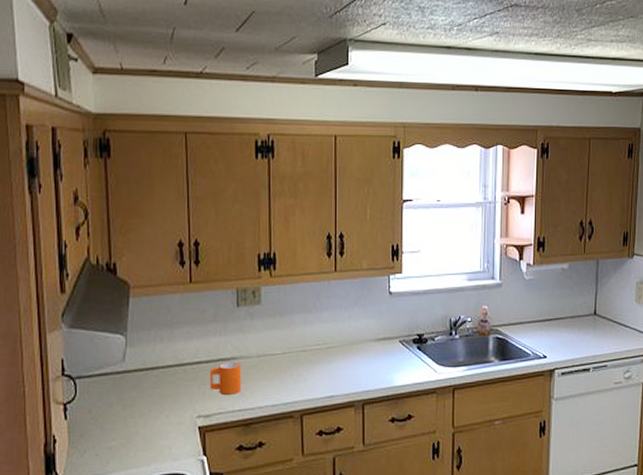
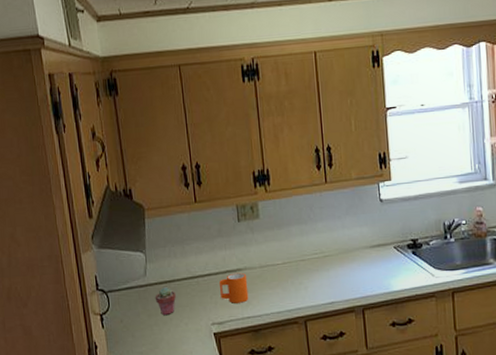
potted succulent: none [132,374,158,407] -> present [154,287,176,316]

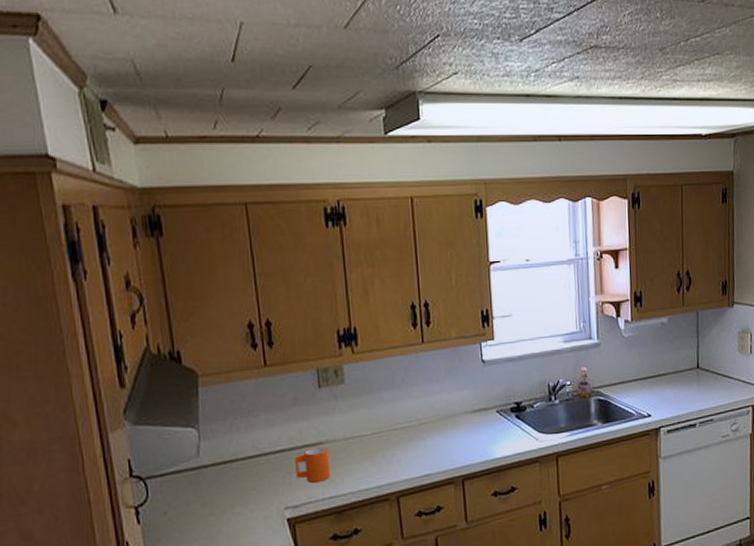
potted succulent: present [154,287,176,316] -> none [210,468,239,503]

